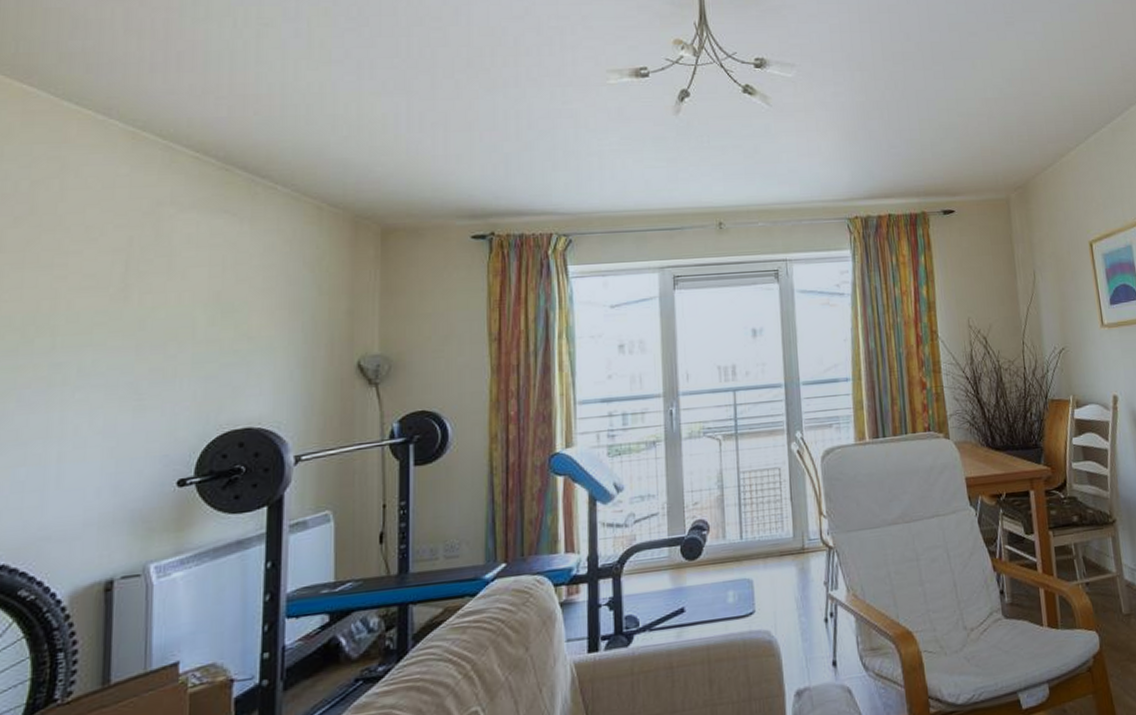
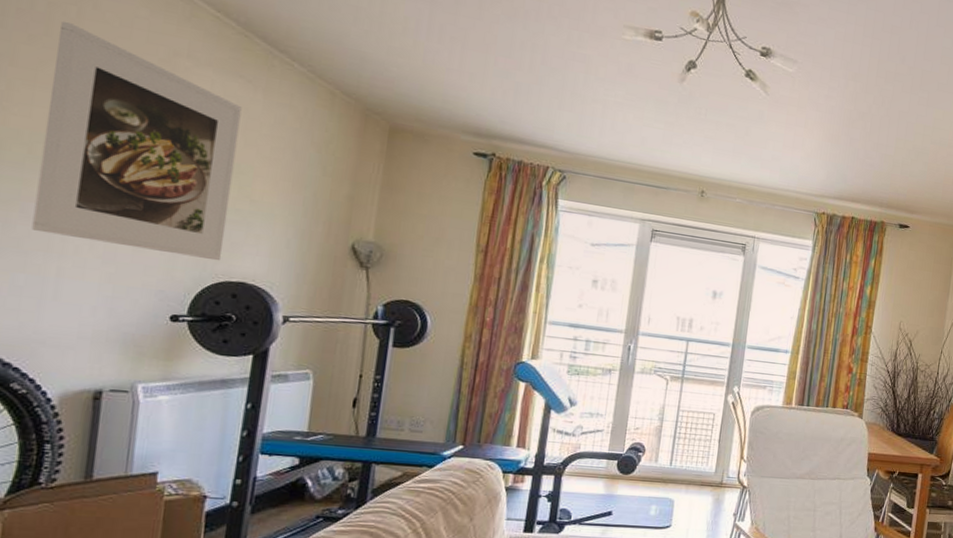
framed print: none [29,196,230,419] -> present [31,21,242,261]

